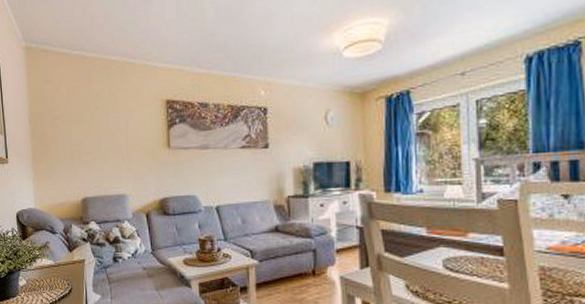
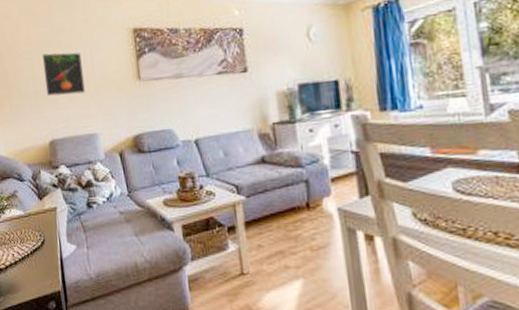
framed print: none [80,117,118,157] -> present [43,52,85,97]

